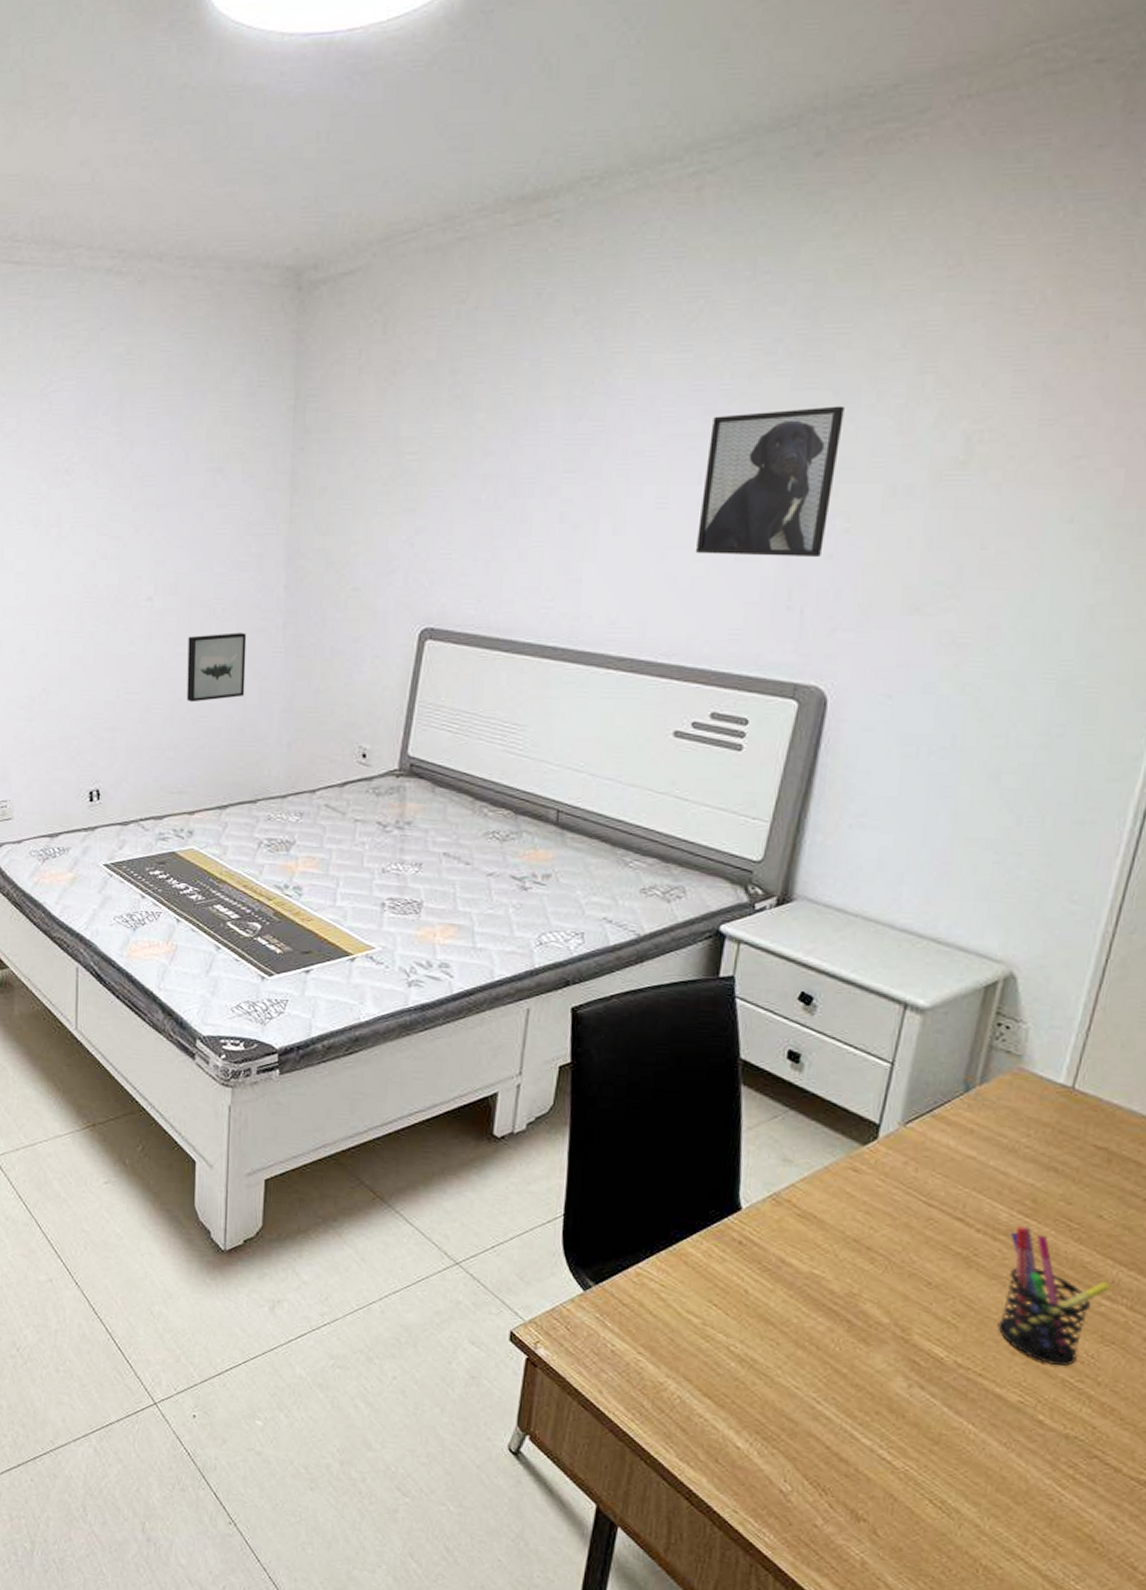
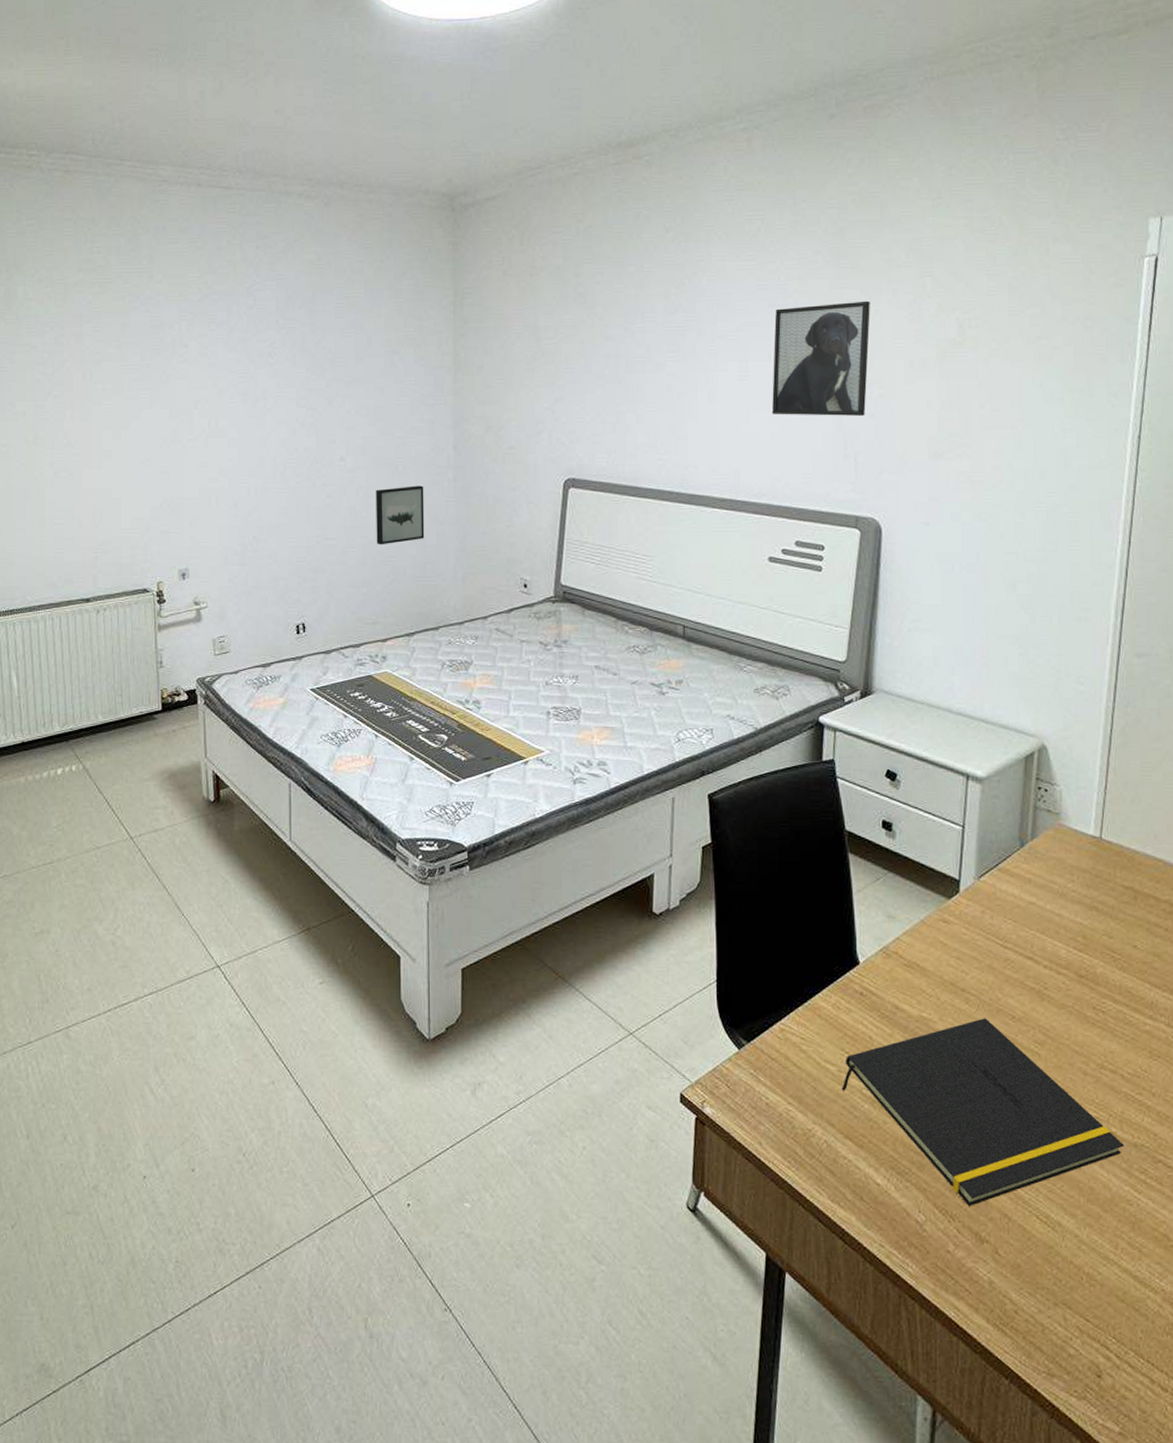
notepad: none [704,1281,1053,1482] -> present [841,1018,1125,1206]
pen holder: present [997,1226,1112,1366] -> none [1070,960,1152,1082]

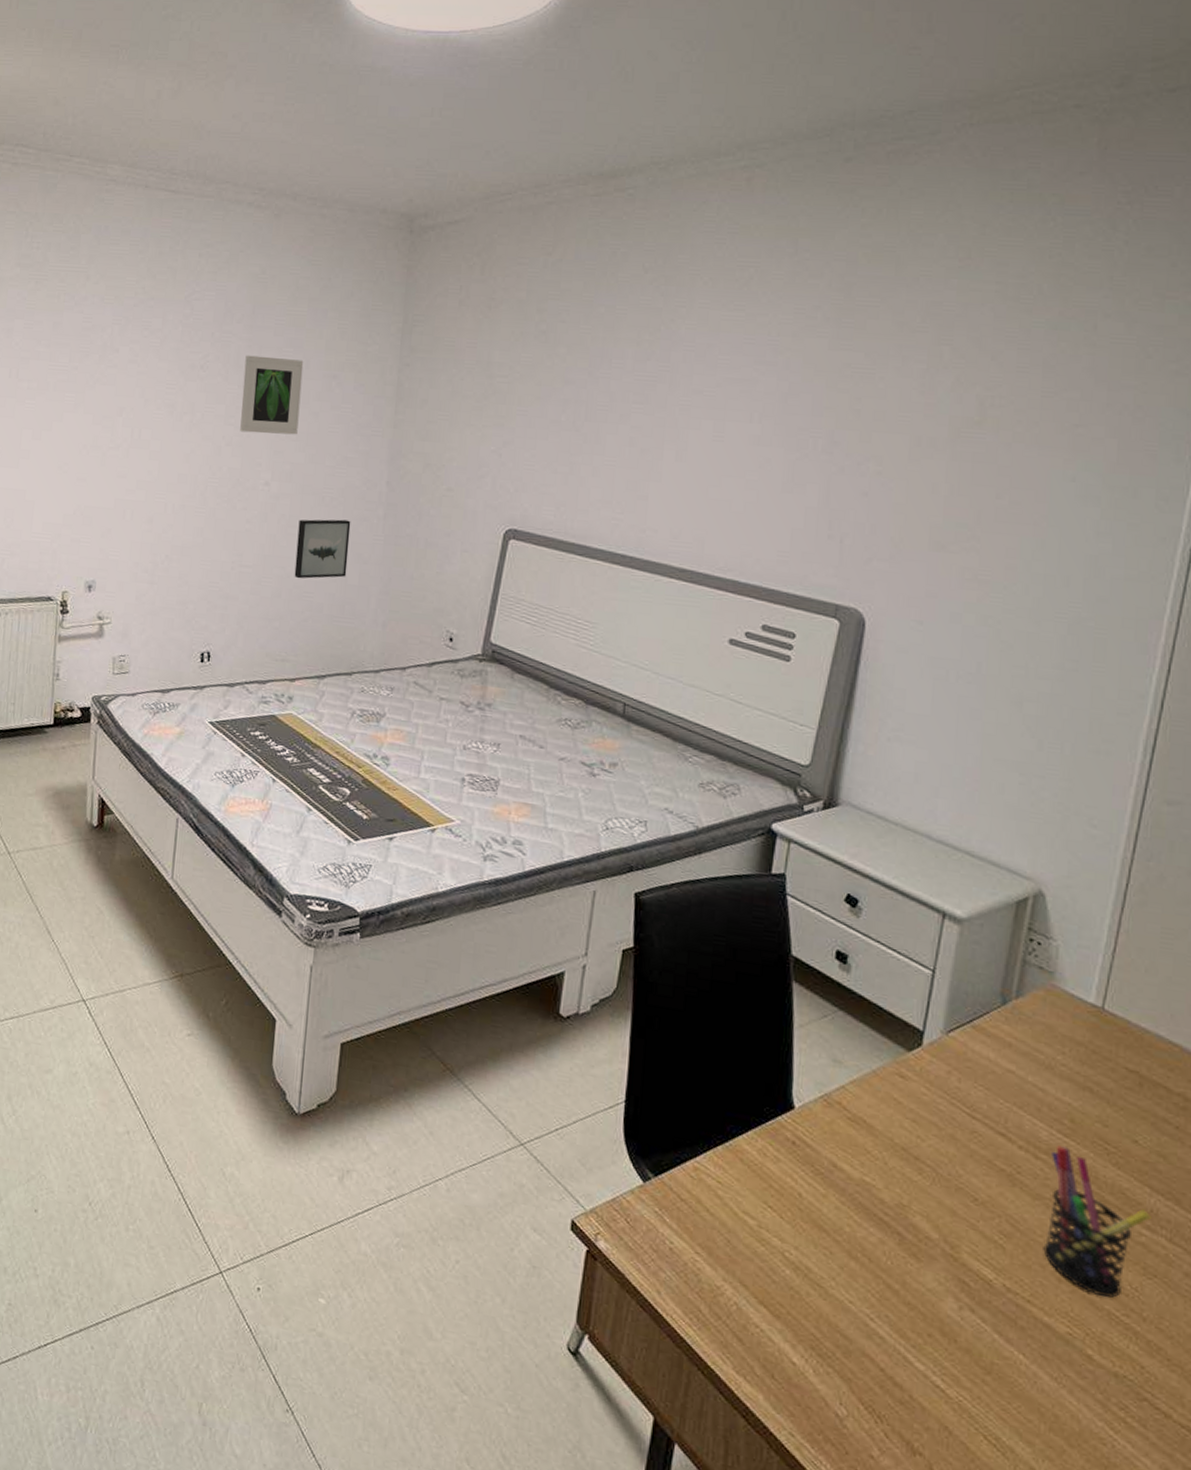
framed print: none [310,338,366,413] -> present [240,355,304,435]
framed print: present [771,300,870,416] -> none [747,366,875,494]
notepad: present [841,1018,1125,1206] -> none [760,1194,1103,1409]
pen holder: none [1070,960,1152,1082] -> present [1043,1145,1151,1298]

